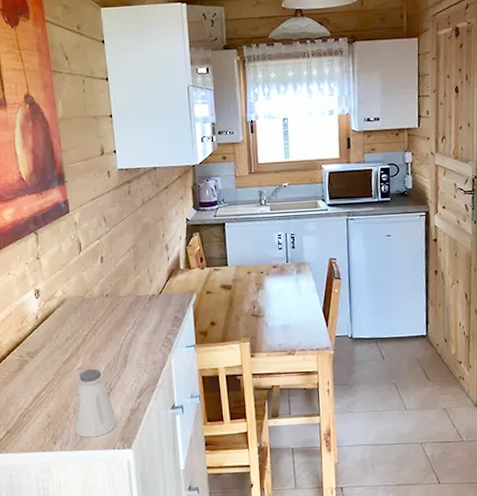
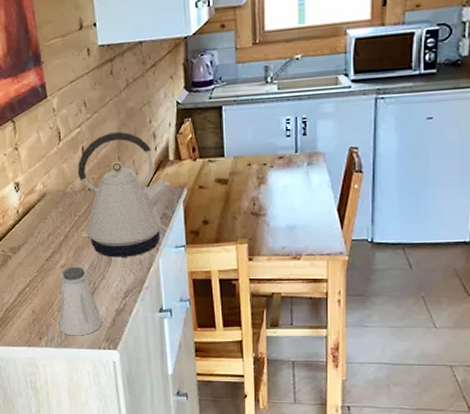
kettle: none [96,244,181,359] -> present [77,132,170,258]

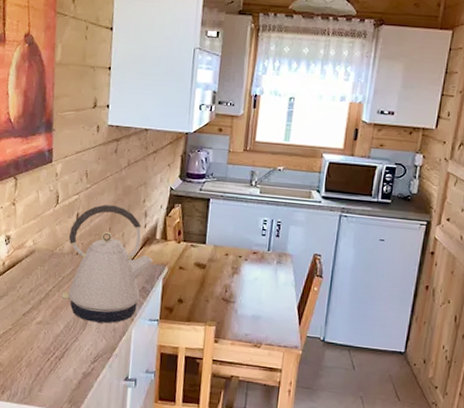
saltshaker: present [59,266,102,336] -> none [24,324,68,395]

